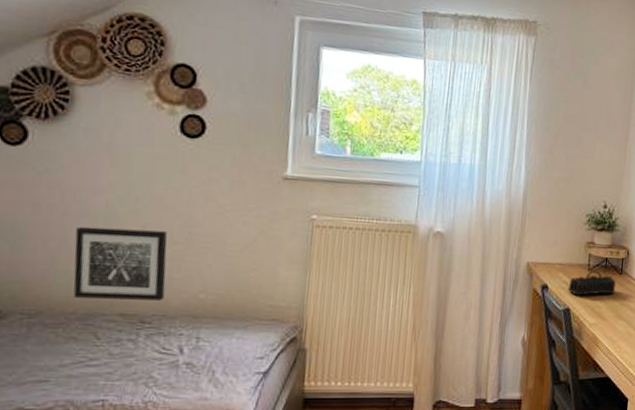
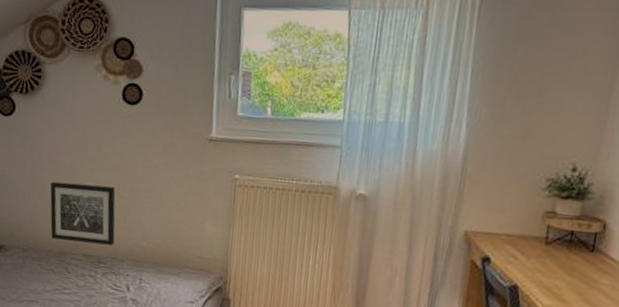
pencil case: present [568,269,616,296] -> none [516,243,585,275]

